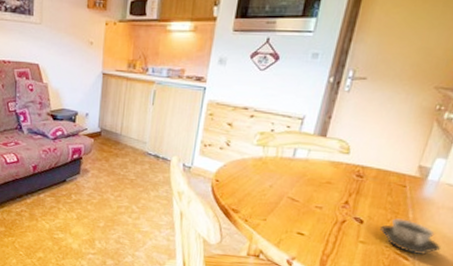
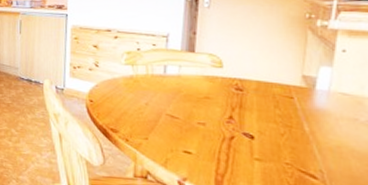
cup: present [379,218,441,255] -> none [273,132,353,172]

